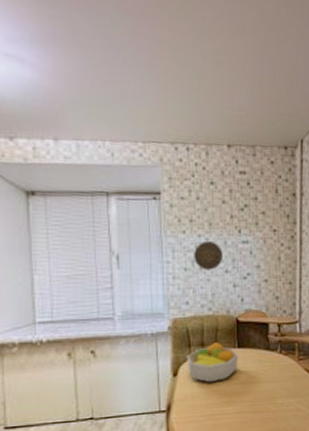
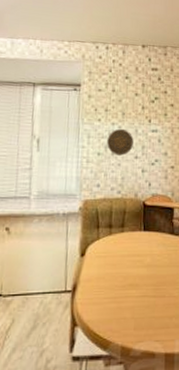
fruit bowl: present [186,341,239,383] -> none [94,223,144,265]

